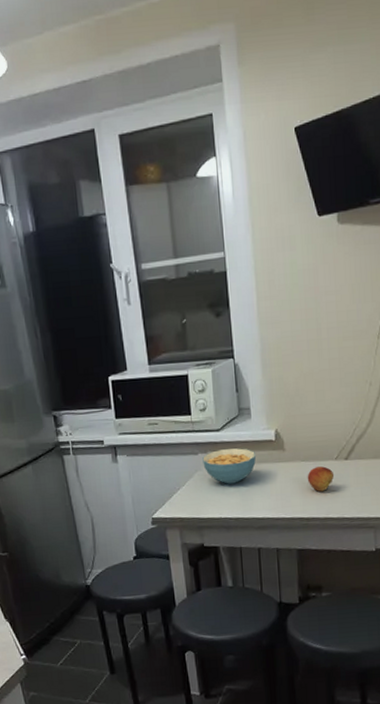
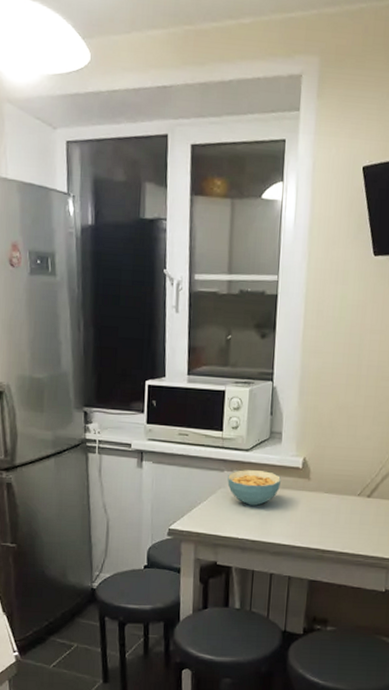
fruit: present [307,466,335,492] -> none [328,500,355,525]

